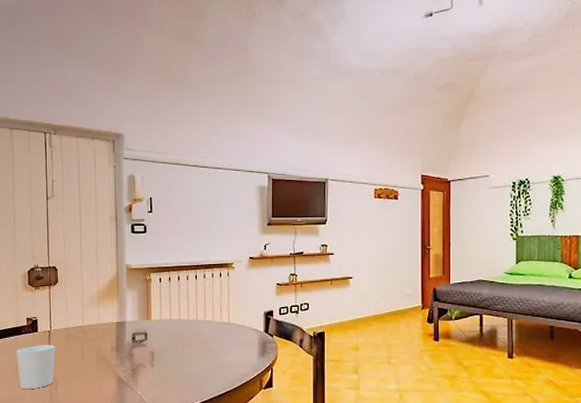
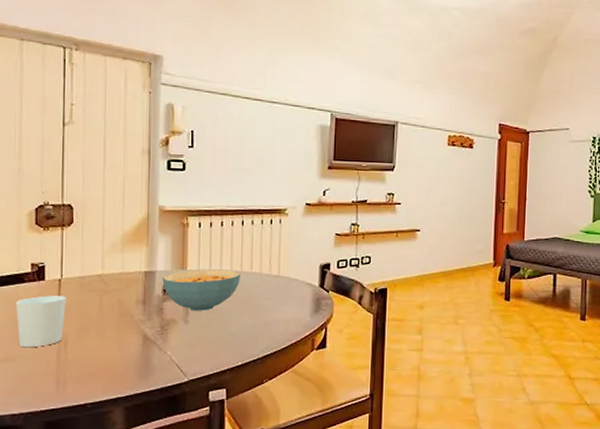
cereal bowl: none [131,319,196,356] -> present [162,269,241,311]

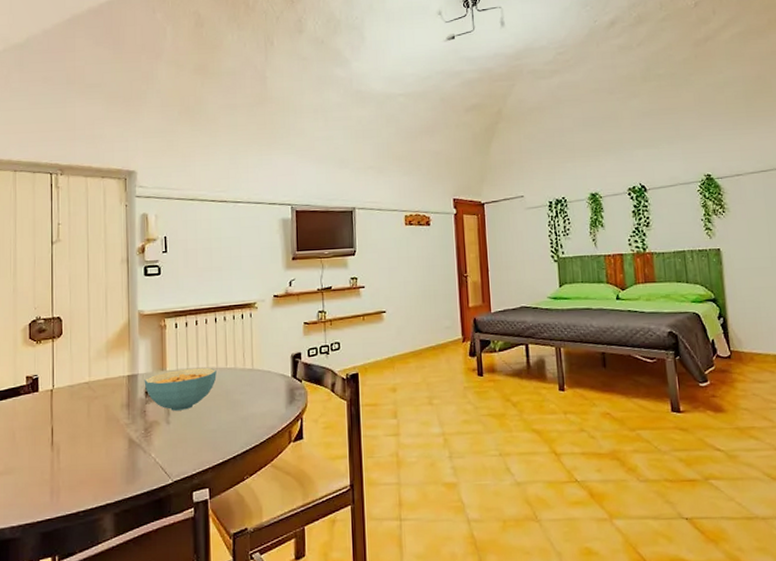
cup: present [16,295,66,348] -> none [13,405,58,459]

